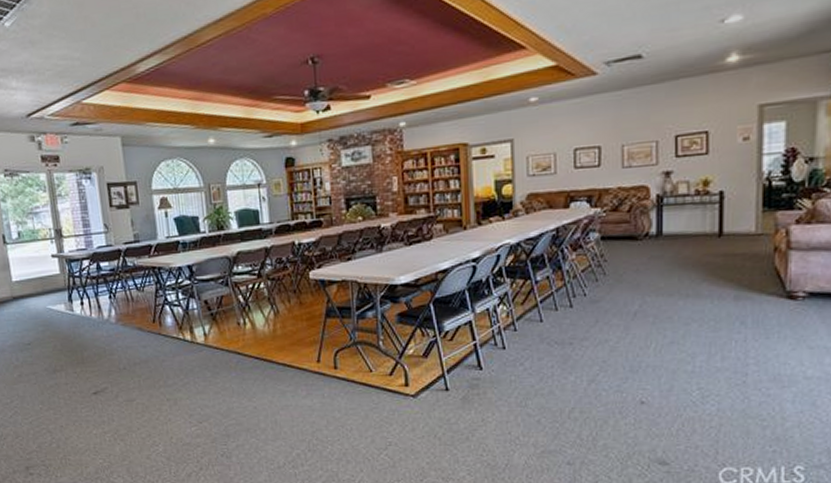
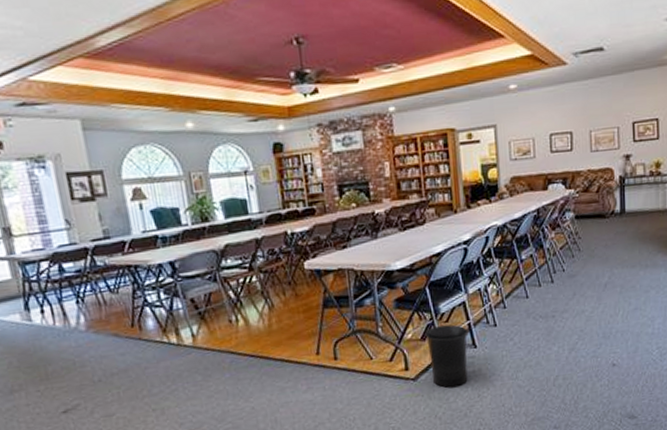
waste bin: none [427,343,473,409] -> present [425,324,468,388]

